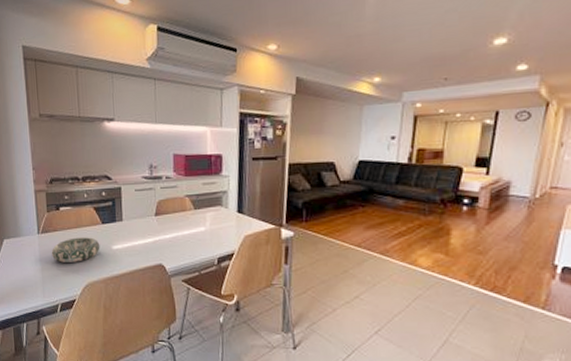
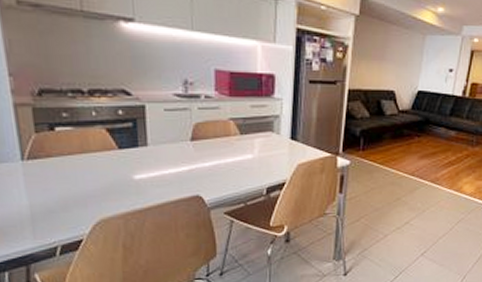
decorative bowl: present [51,237,100,263] -> none [43,165,117,196]

